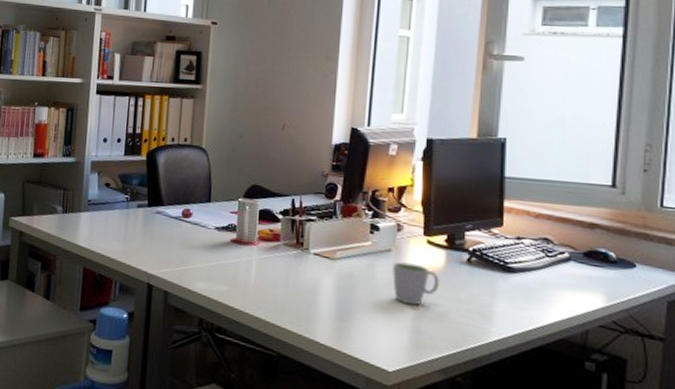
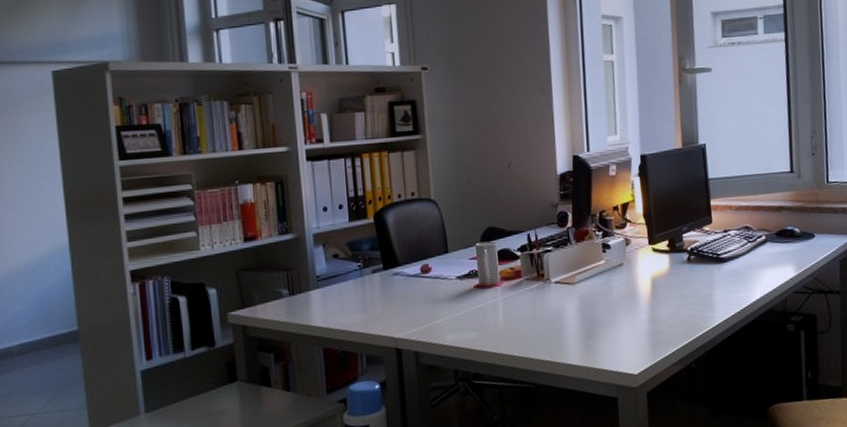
mug: present [393,262,440,306] -> none [626,272,668,311]

